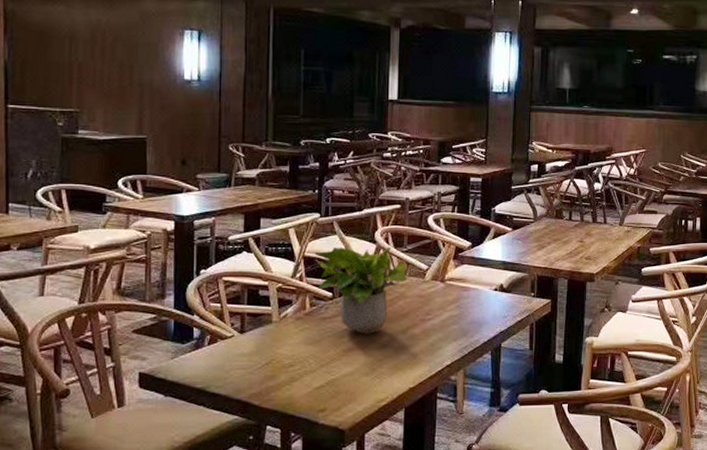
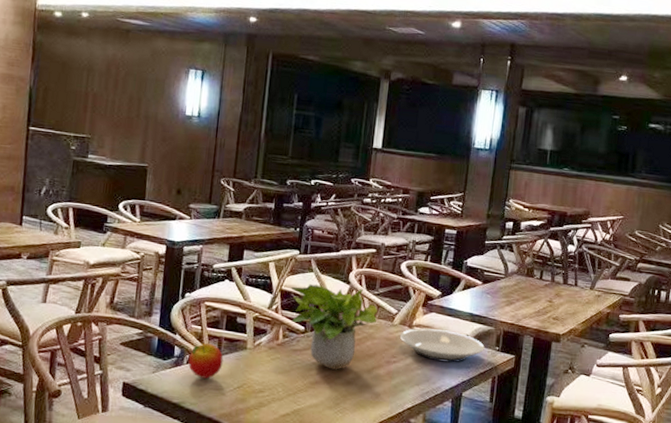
apple: none [209,320,248,359] -> present [188,343,224,379]
plate: none [432,281,520,314] -> present [399,328,485,363]

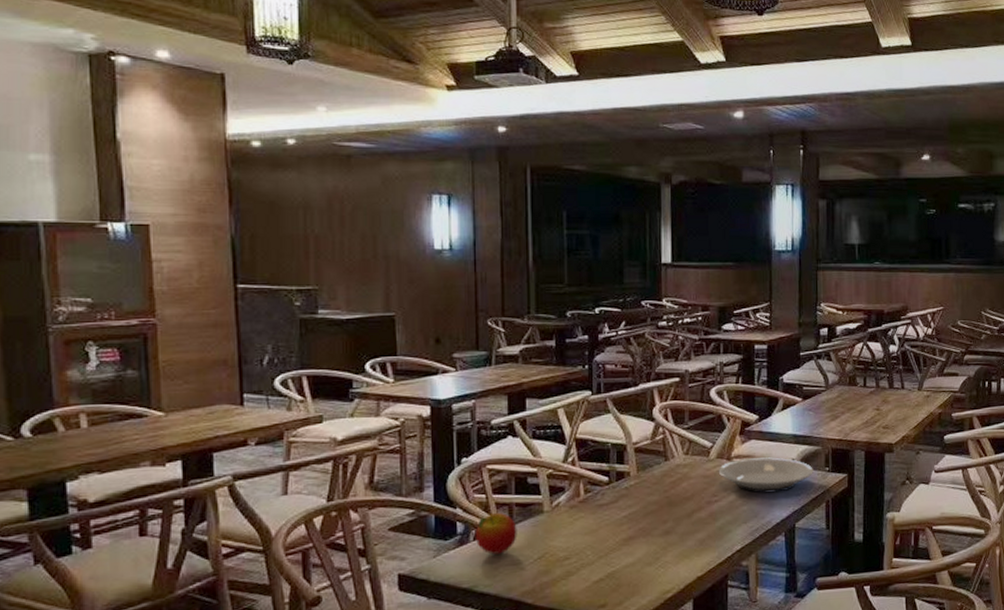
potted plant: present [291,284,378,370] -> none [587,423,690,521]

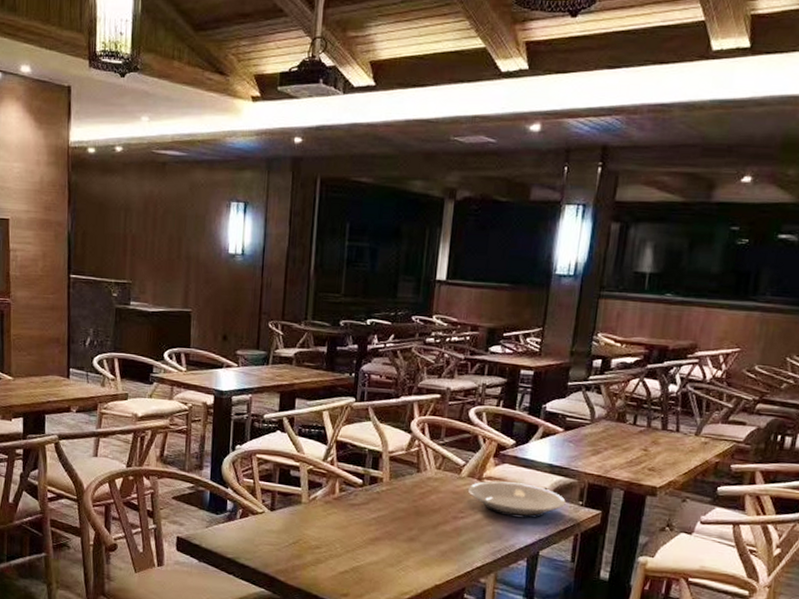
apple: present [475,512,517,555] -> none [241,497,278,534]

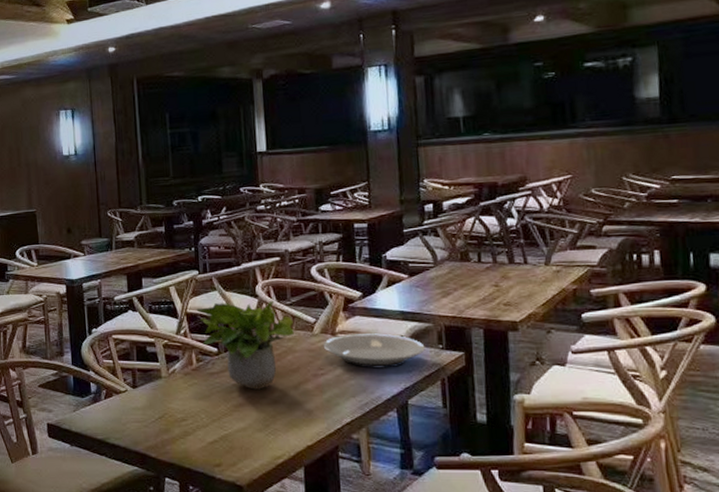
potted plant: none [347,434,443,526] -> present [196,300,294,390]

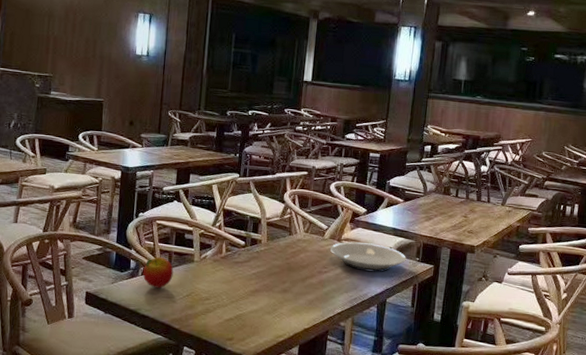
apple: none [105,376,140,412] -> present [142,256,174,288]
potted plant: present [196,300,294,390] -> none [232,204,310,280]

